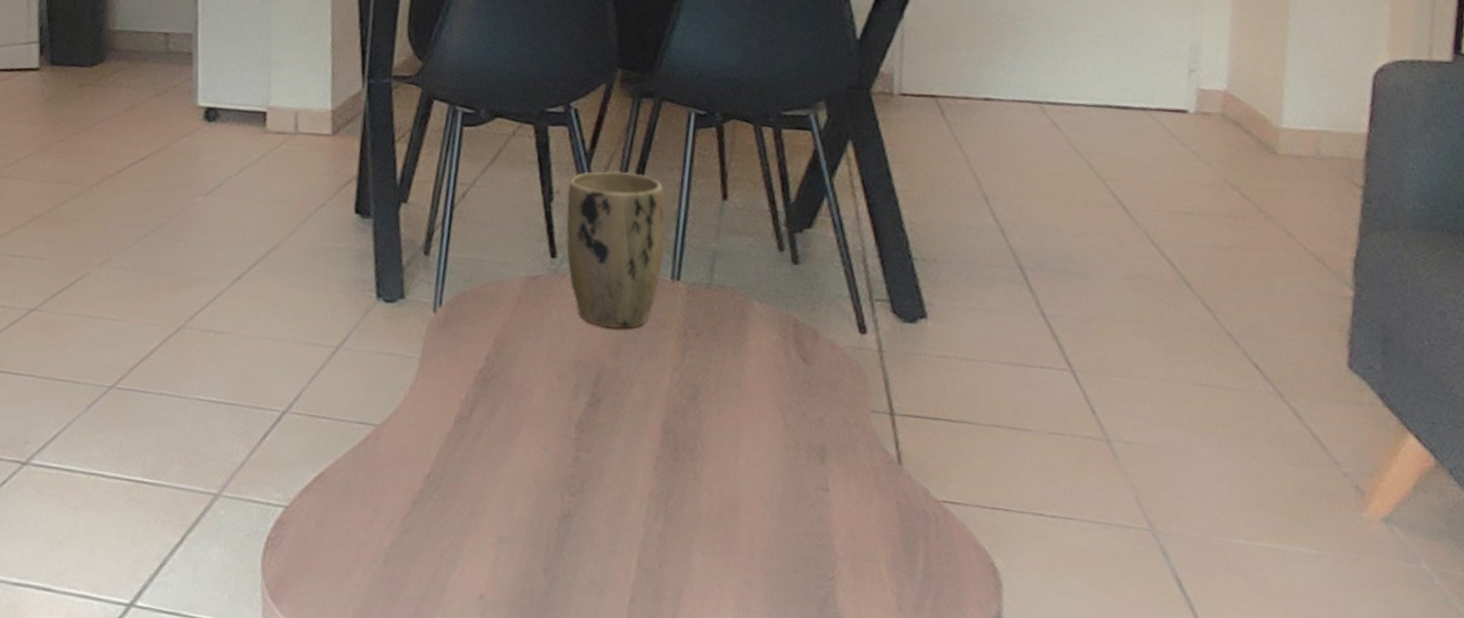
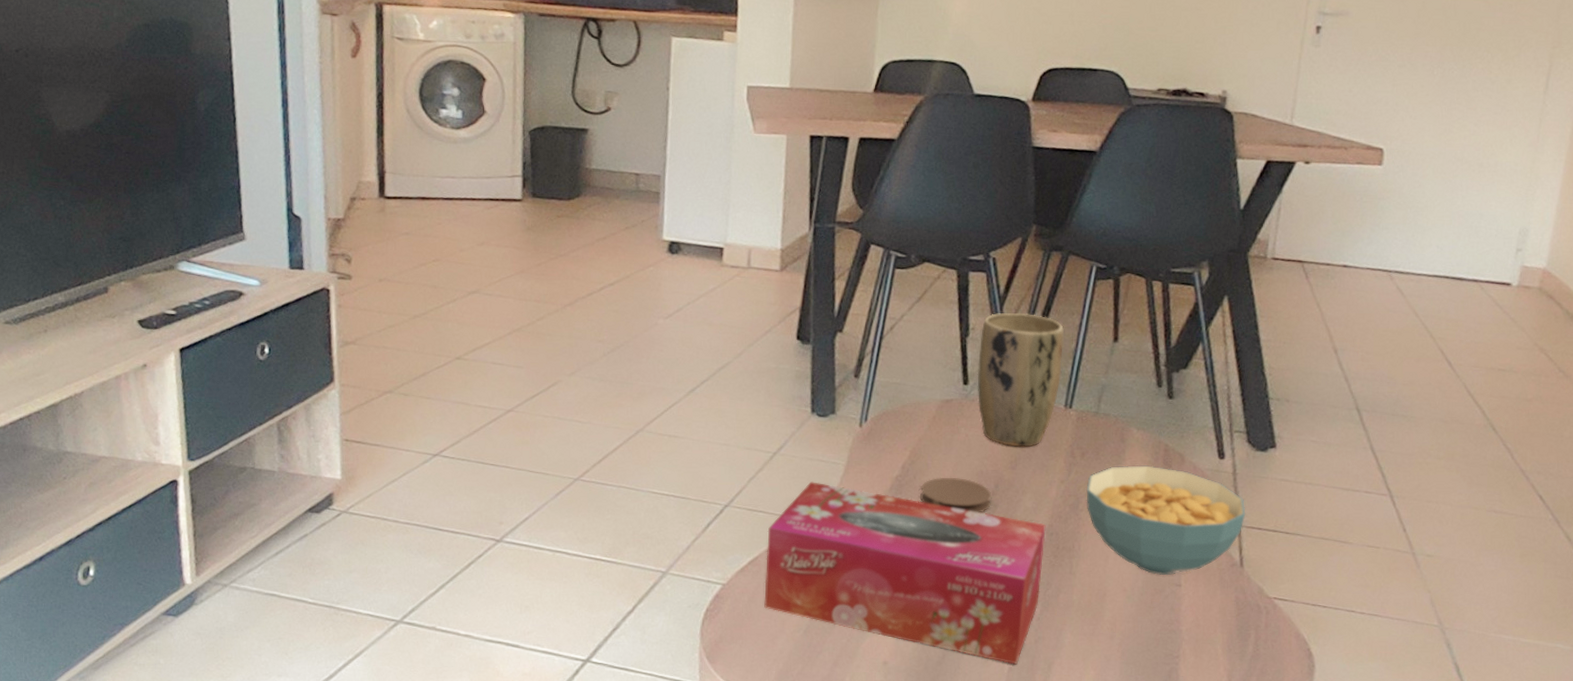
tissue box: none [333,380,661,594] -> present [764,482,1046,665]
coaster: none [509,368,593,410] -> present [920,477,991,513]
cereal bowl: none [705,345,899,477] -> present [1086,465,1246,575]

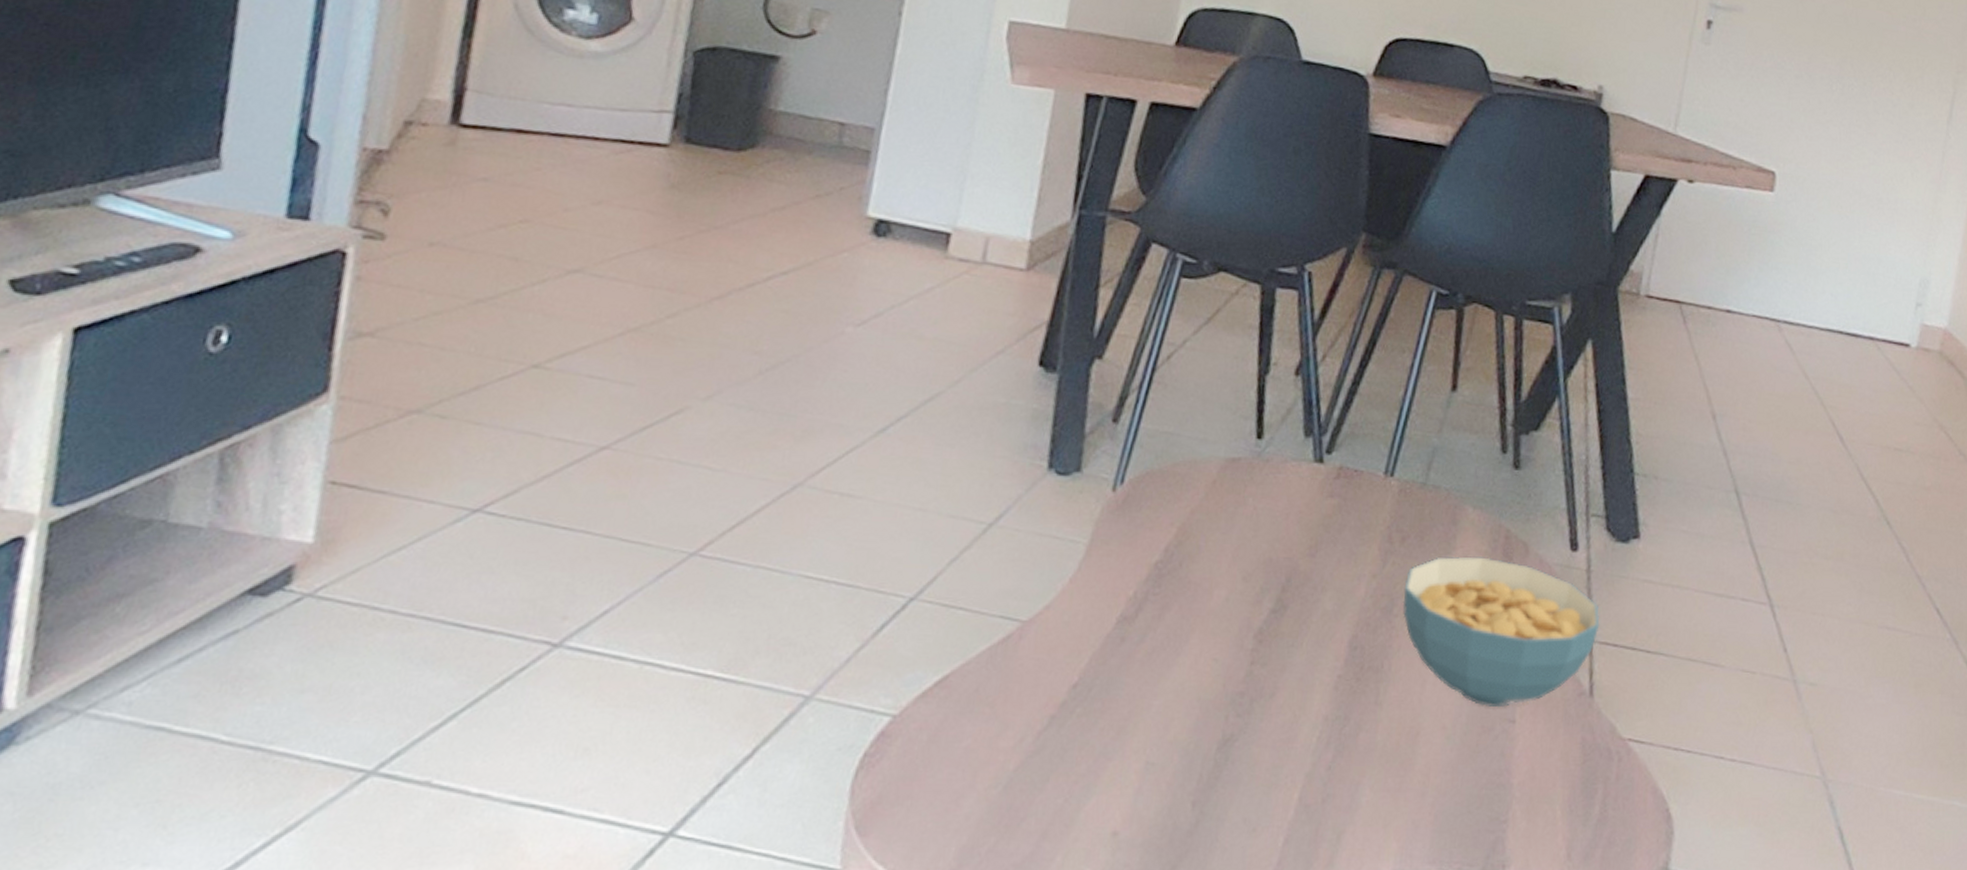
tissue box: present [764,482,1046,665] -> none [950,567,1349,834]
coaster: present [920,477,991,513] -> none [1185,565,1281,617]
plant pot: present [977,313,1065,447] -> none [1274,345,1391,527]

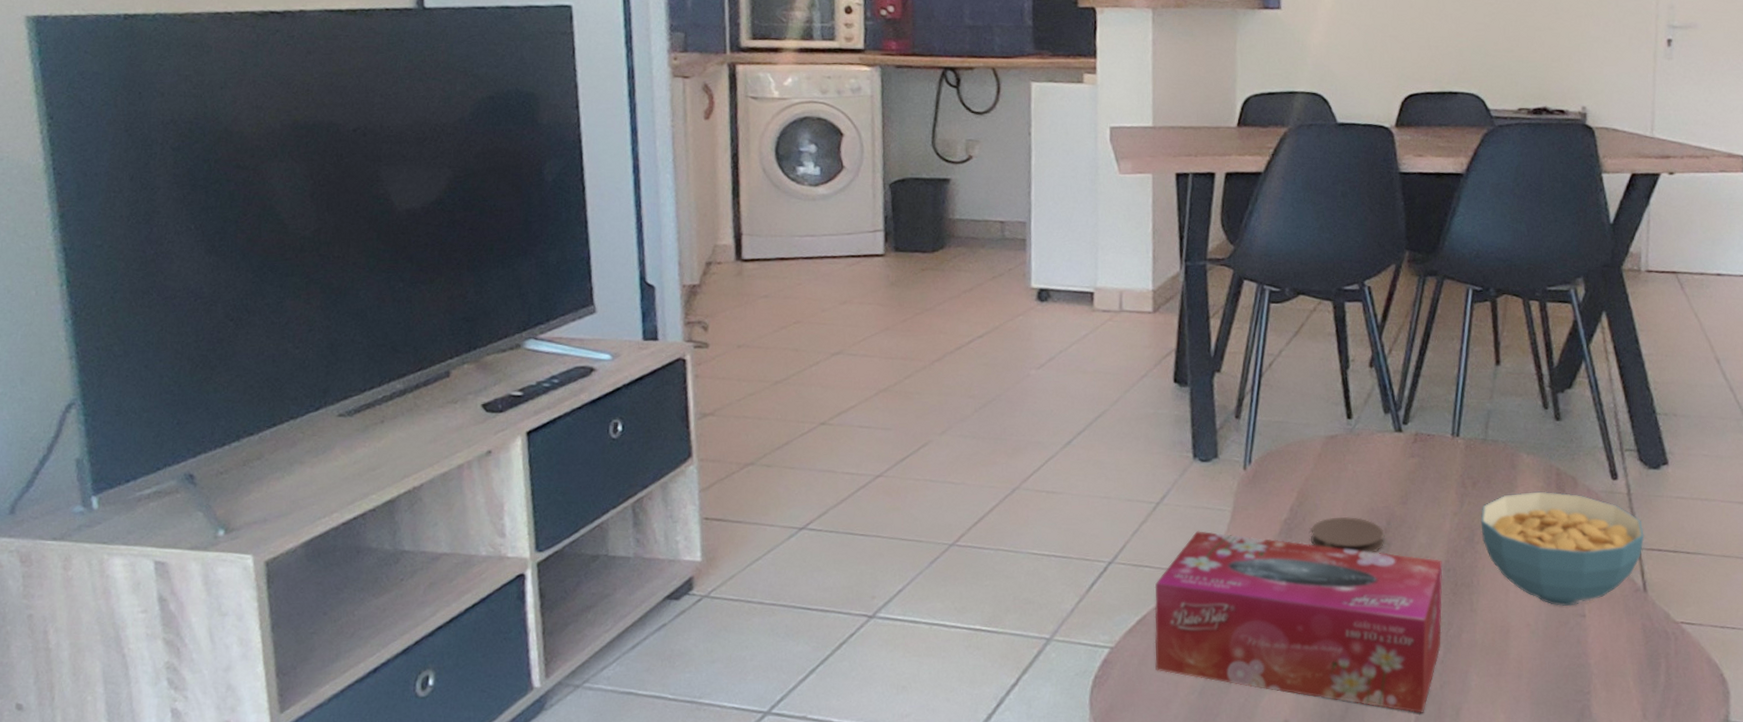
tissue box: none [950,567,1349,834] -> present [1154,531,1443,713]
coaster: none [1185,565,1281,617] -> present [1311,517,1384,553]

